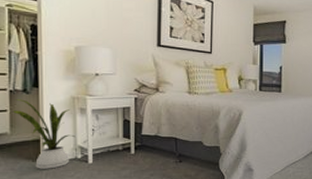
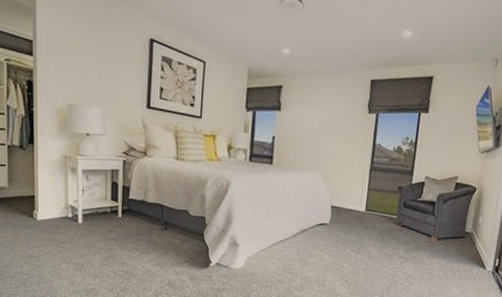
house plant: present [12,99,75,169] -> none [10,154,67,225]

